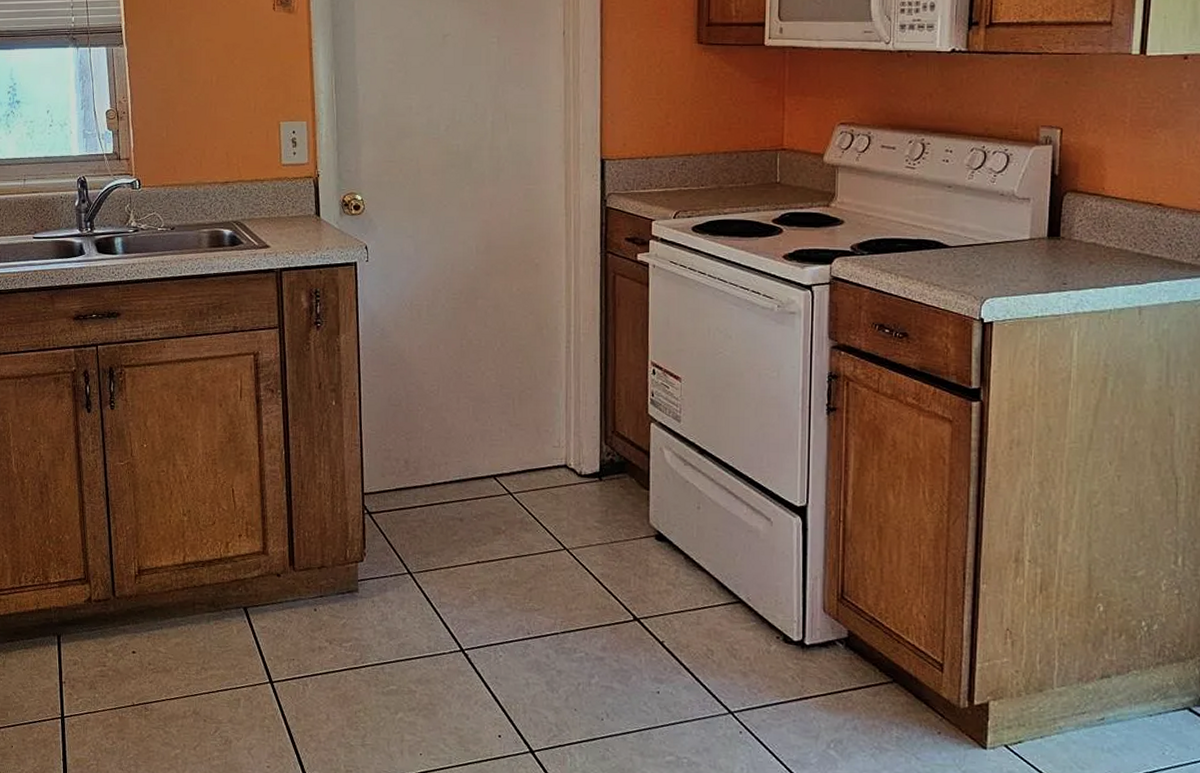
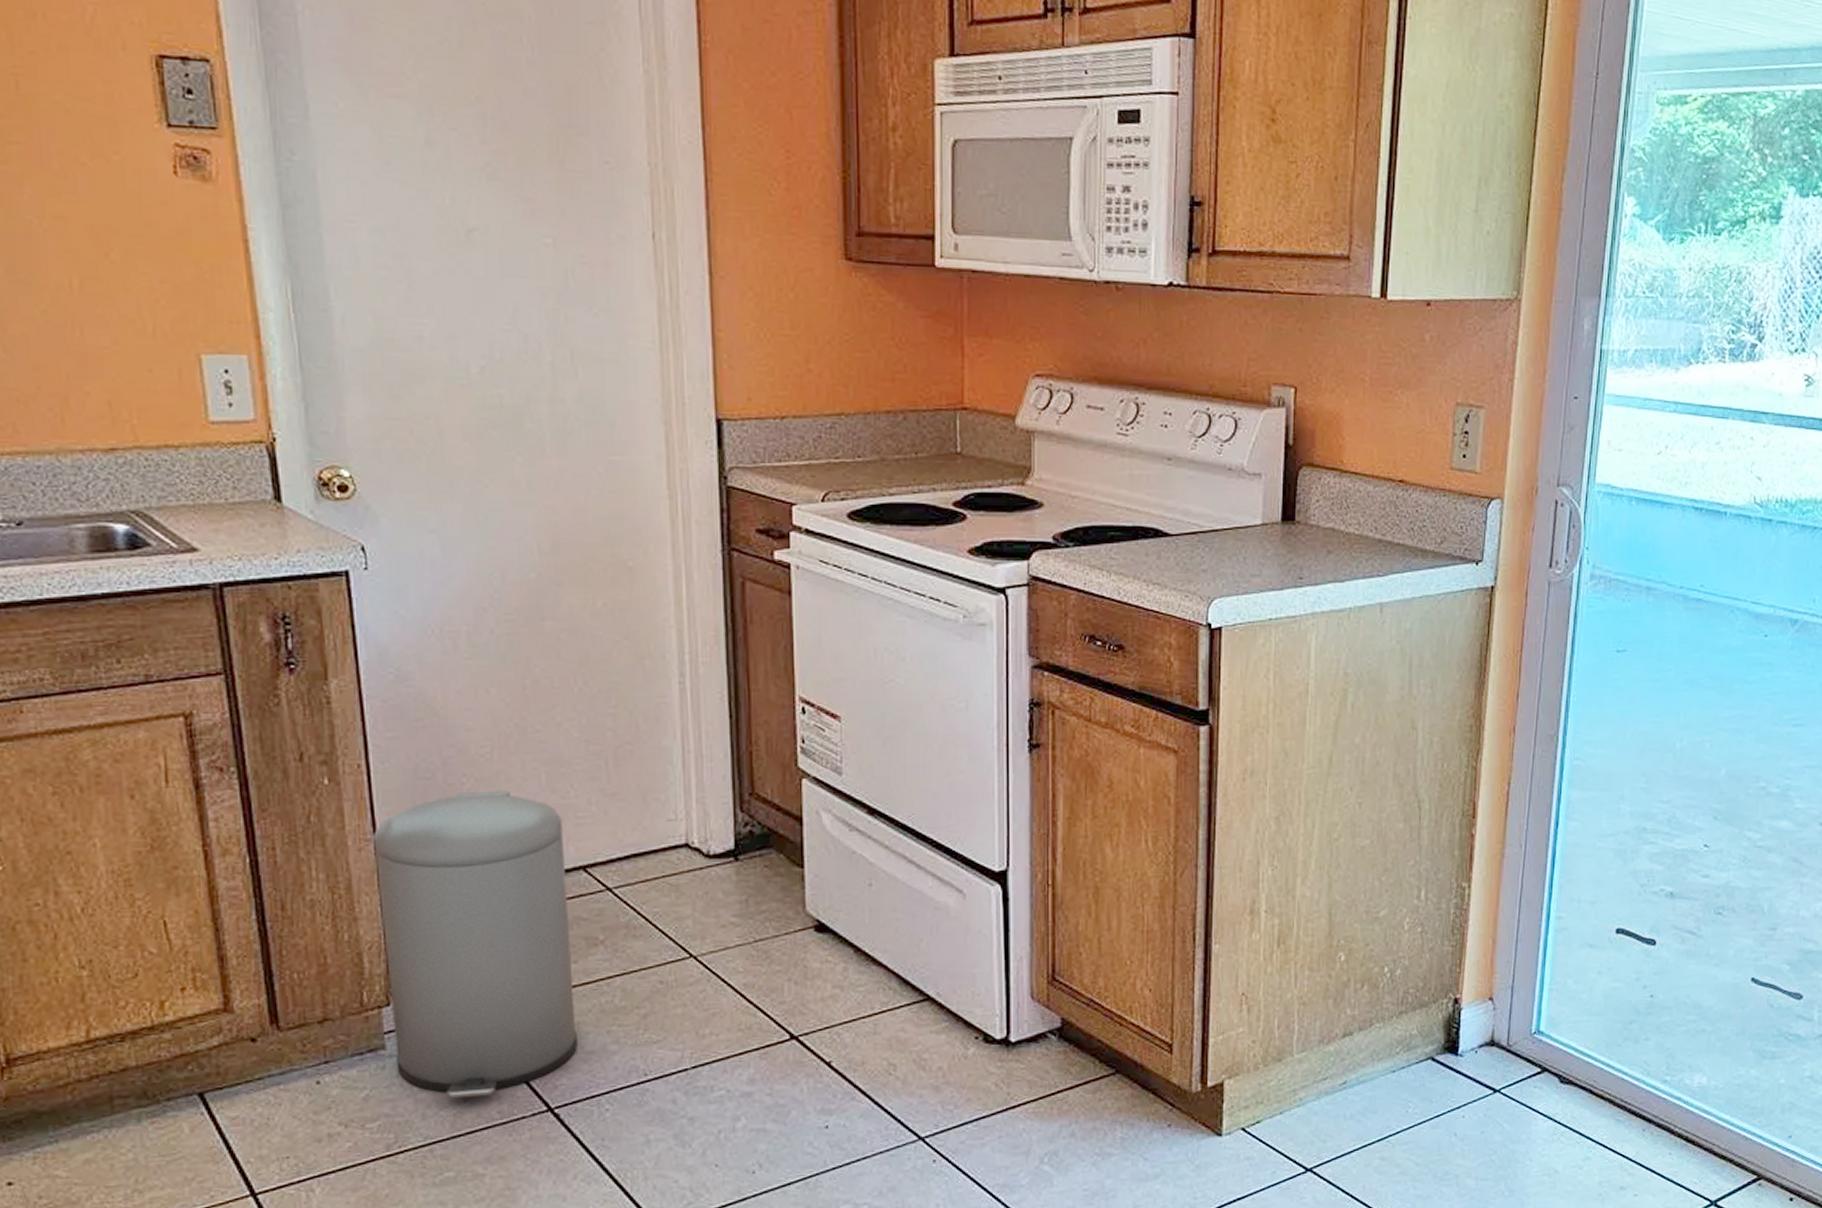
pedal bin: none [360,417,483,634] -> present [373,791,577,1098]

